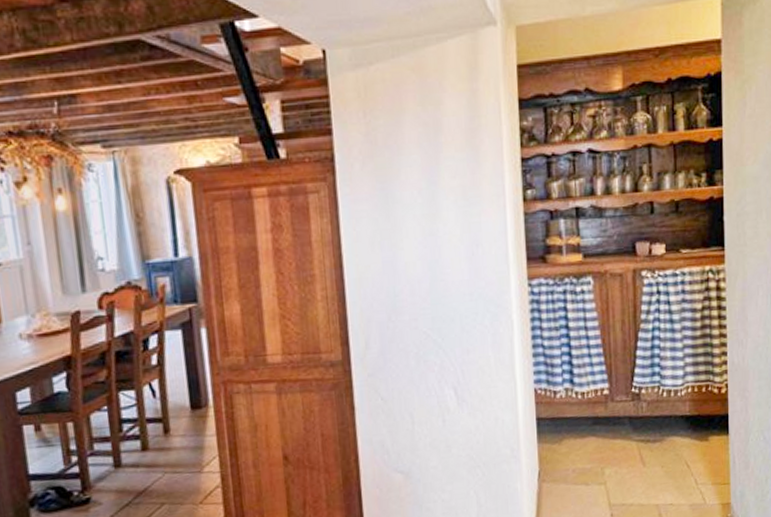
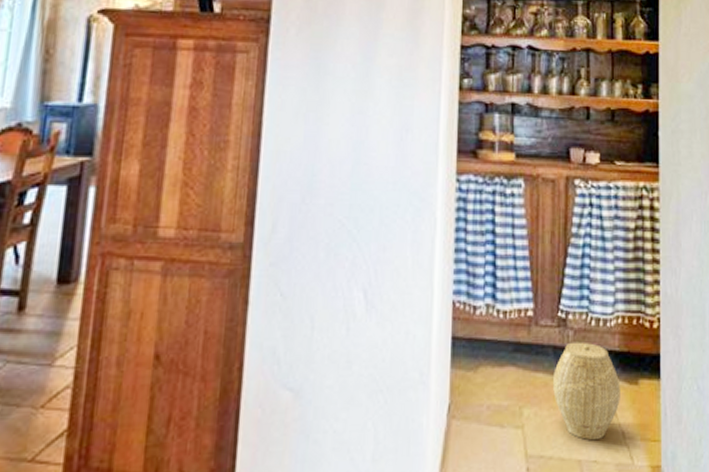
woven basket: none [630,411,692,488] -> present [553,341,620,440]

